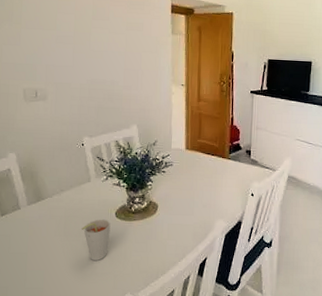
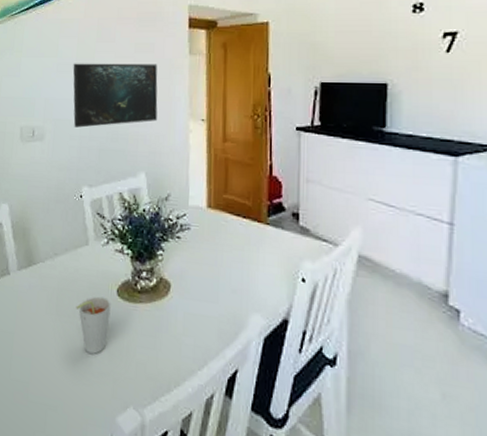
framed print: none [71,36,147,90] -> present [73,63,158,128]

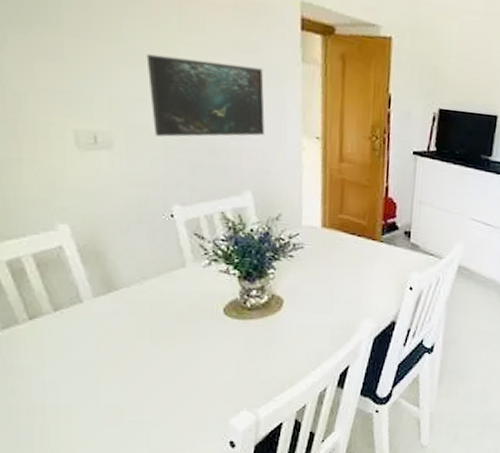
cup: present [76,296,111,354] -> none [175,317,217,370]

